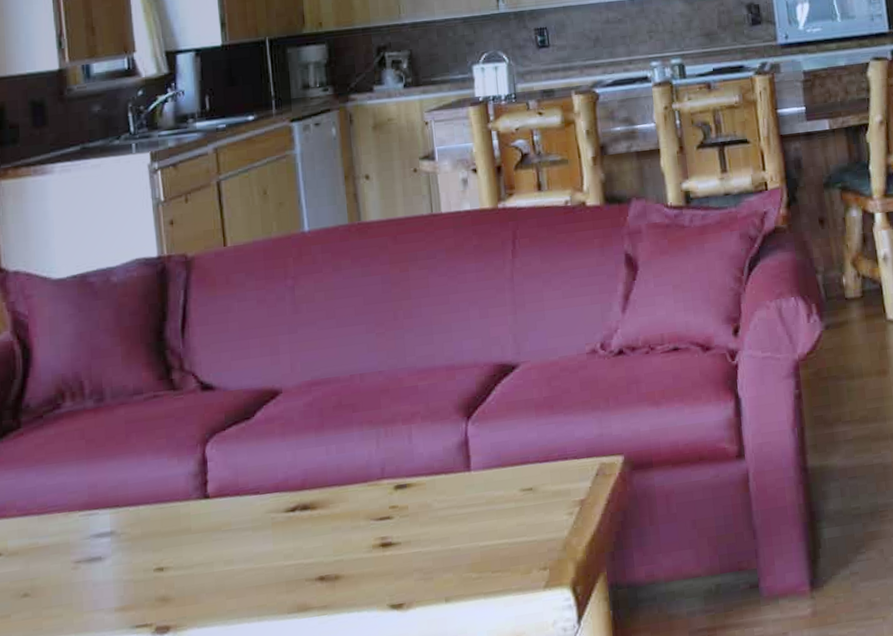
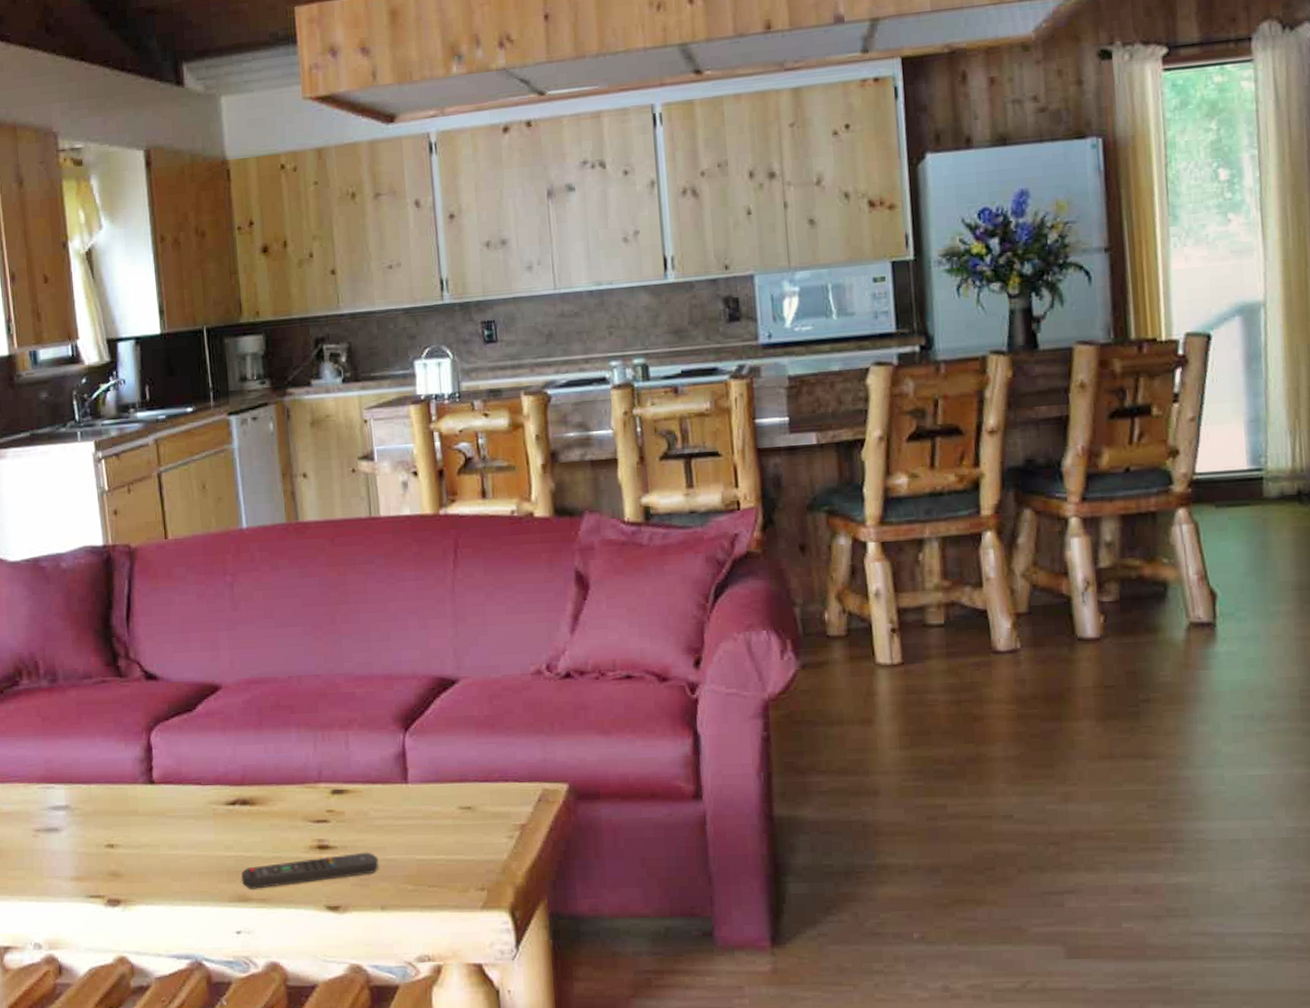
remote control: none [301,544,443,597] -> present [241,852,379,889]

